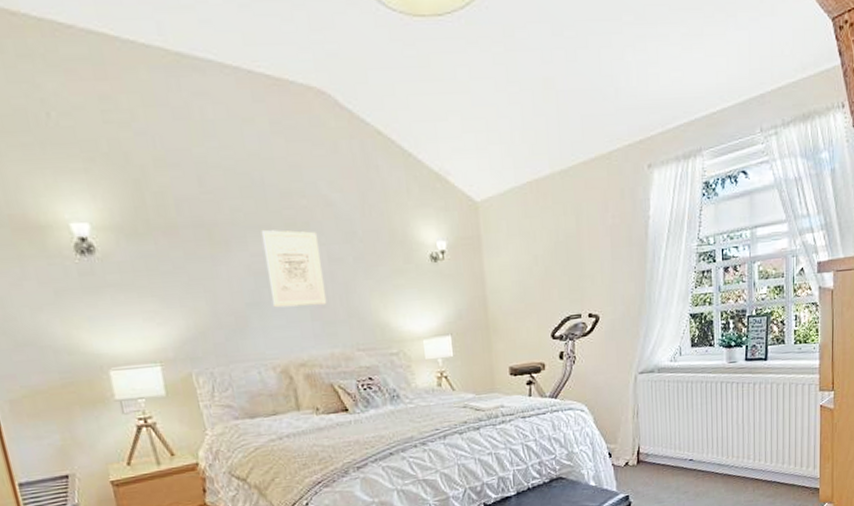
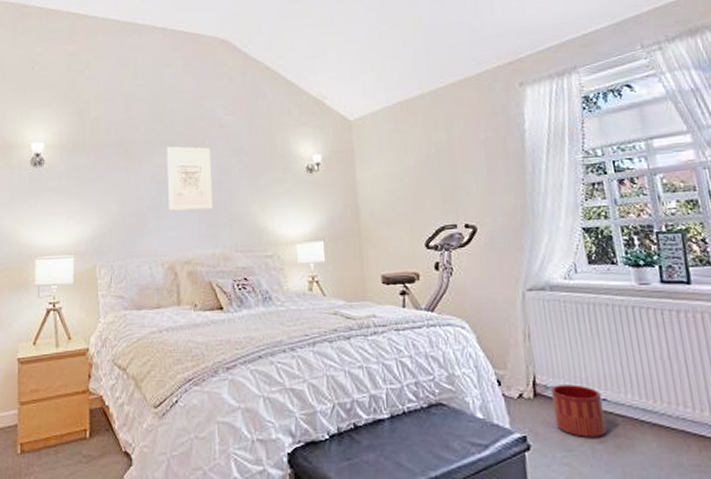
planter: none [651,450,690,491] -> present [551,384,607,437]

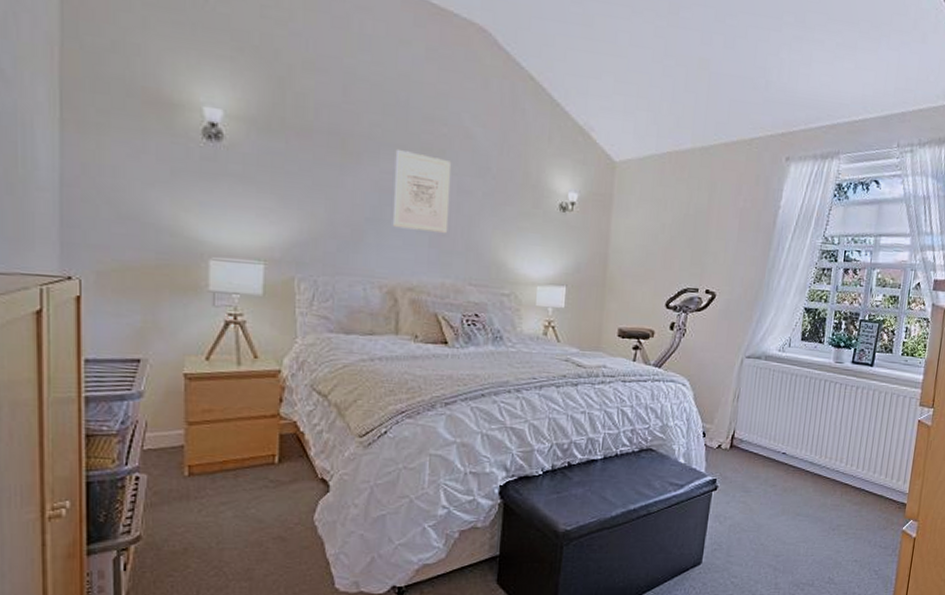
planter: present [551,384,607,437] -> none [742,439,783,482]

